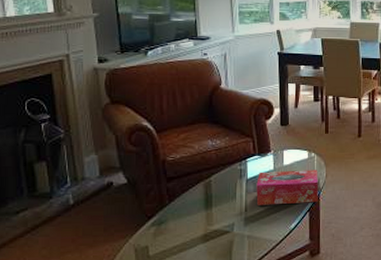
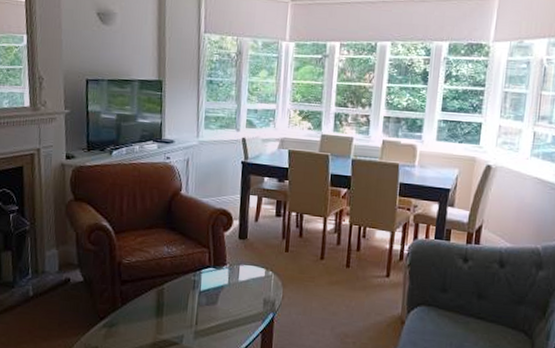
tissue box: present [256,170,318,205] -> none [208,285,274,325]

